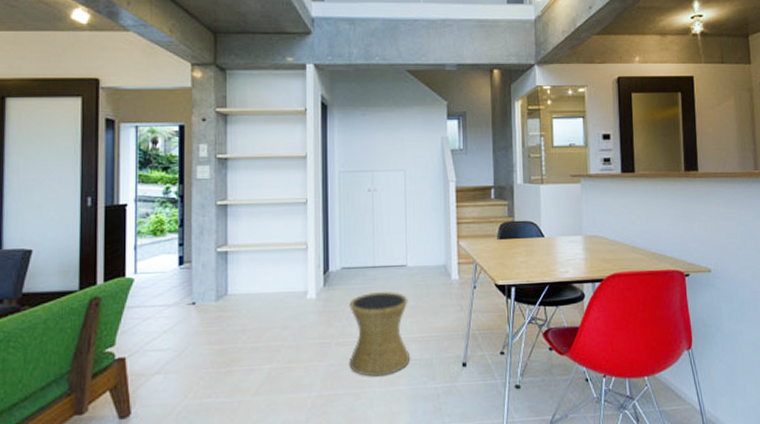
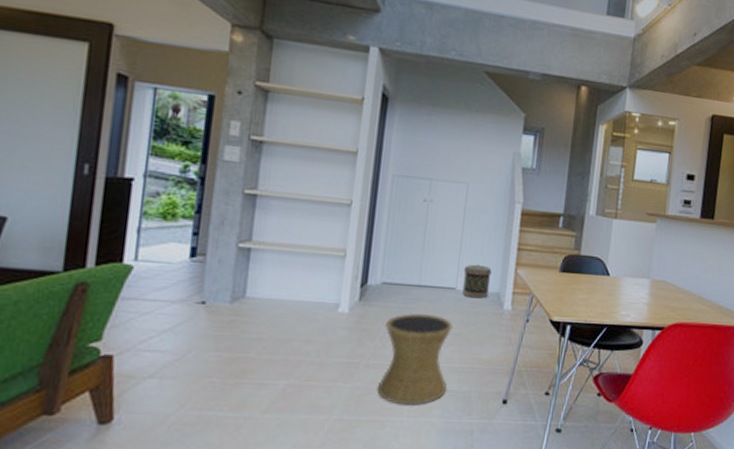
basket: none [411,241,437,273] -> present [462,264,492,299]

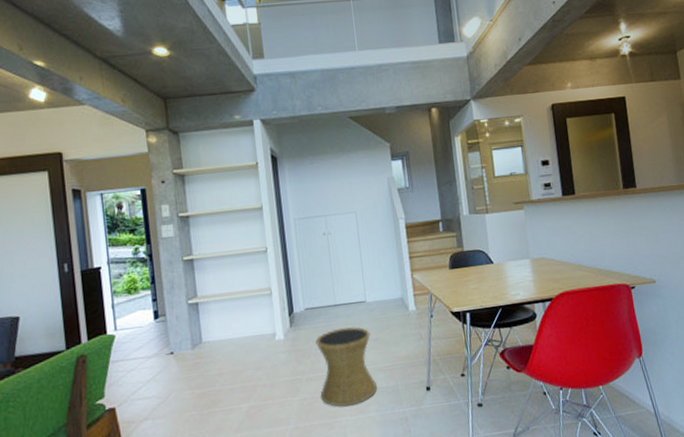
basket: present [462,264,492,299] -> none [368,277,393,307]

